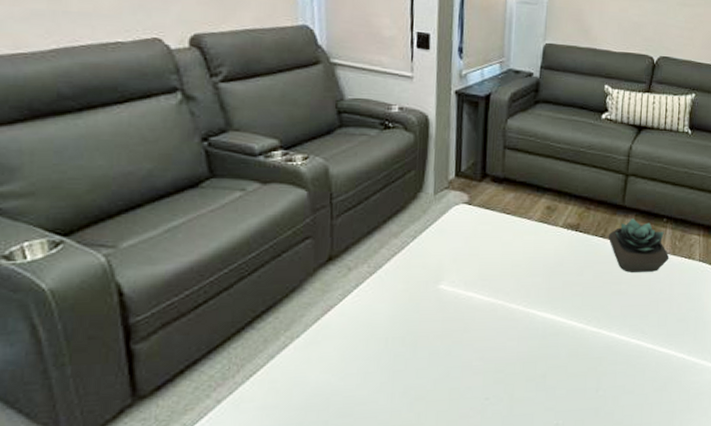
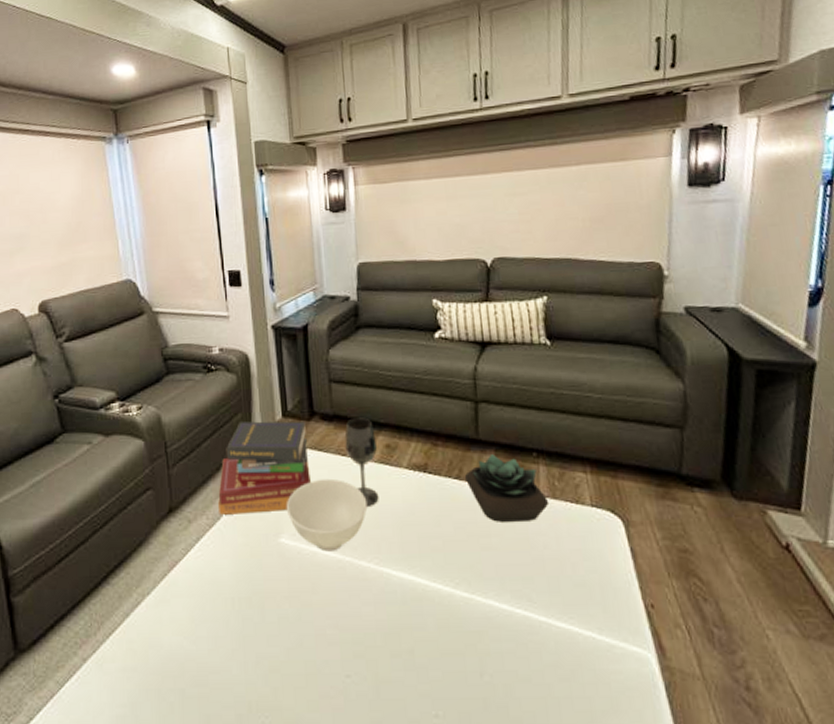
books: none [381,179,477,264] -> present [218,421,311,515]
bowl: none [448,233,524,296] -> present [286,478,368,552]
wine glass: none [510,182,539,258] -> present [344,417,379,506]

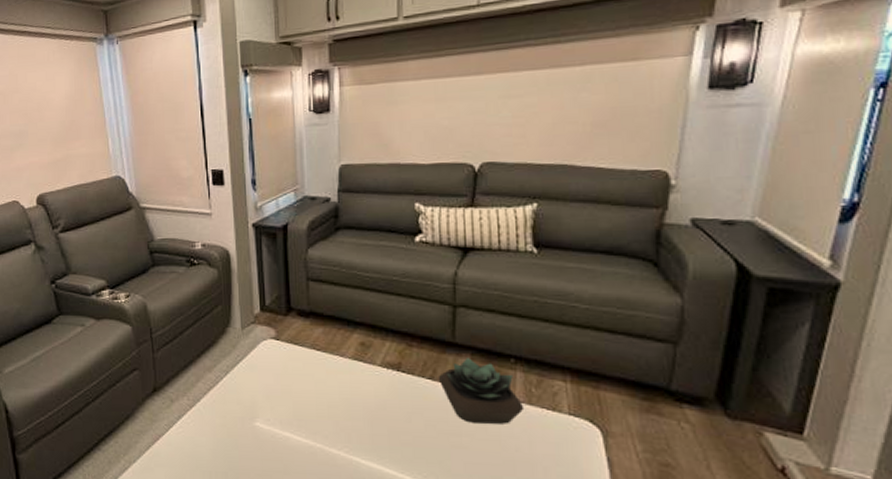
books: present [218,421,311,515] -> none [198,314,286,398]
bowl: present [286,478,368,552] -> none [261,370,340,438]
wine glass: present [344,417,379,506] -> none [320,315,352,399]

